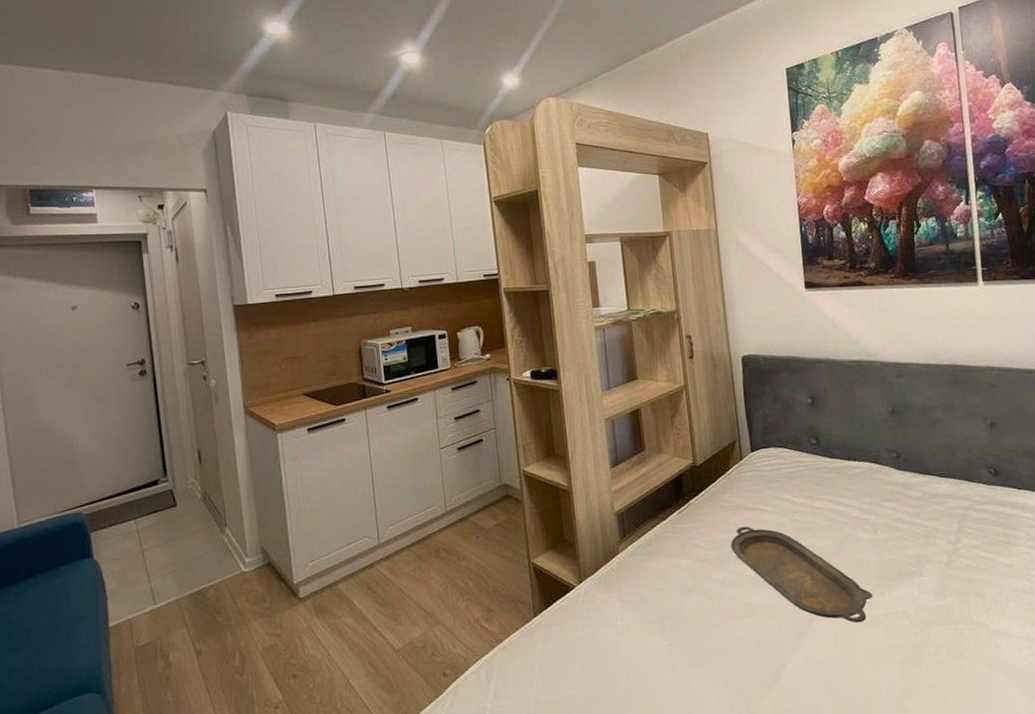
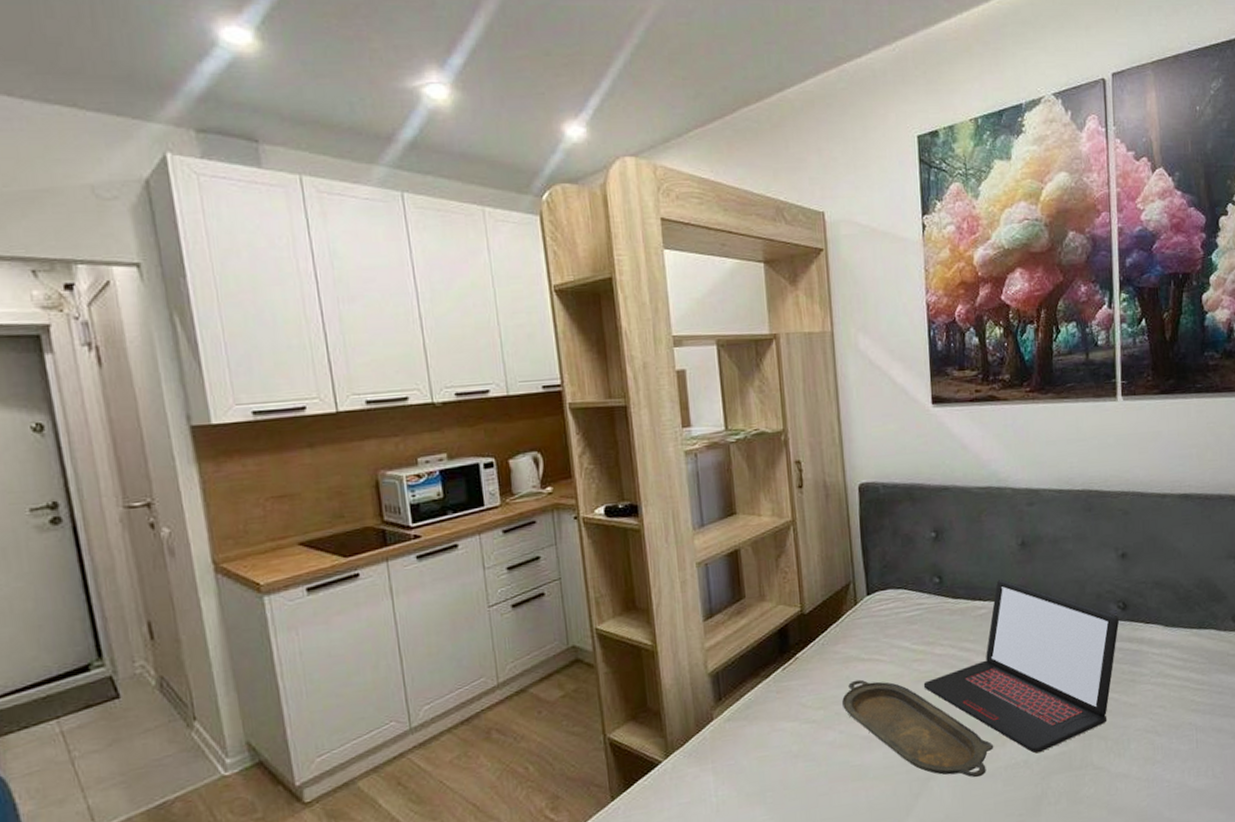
laptop: none [804,442,991,605] -> present [923,578,1119,753]

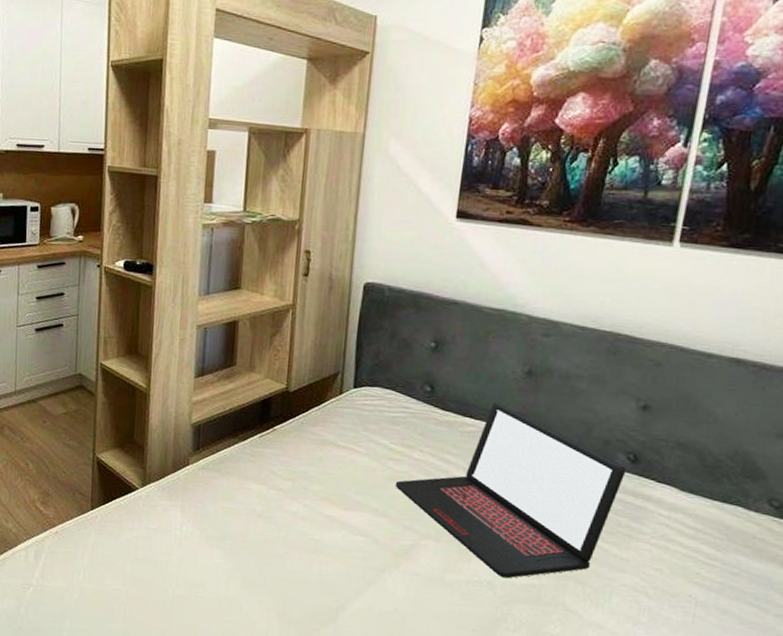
serving tray: present [842,679,994,778] -> none [311,462,459,584]

